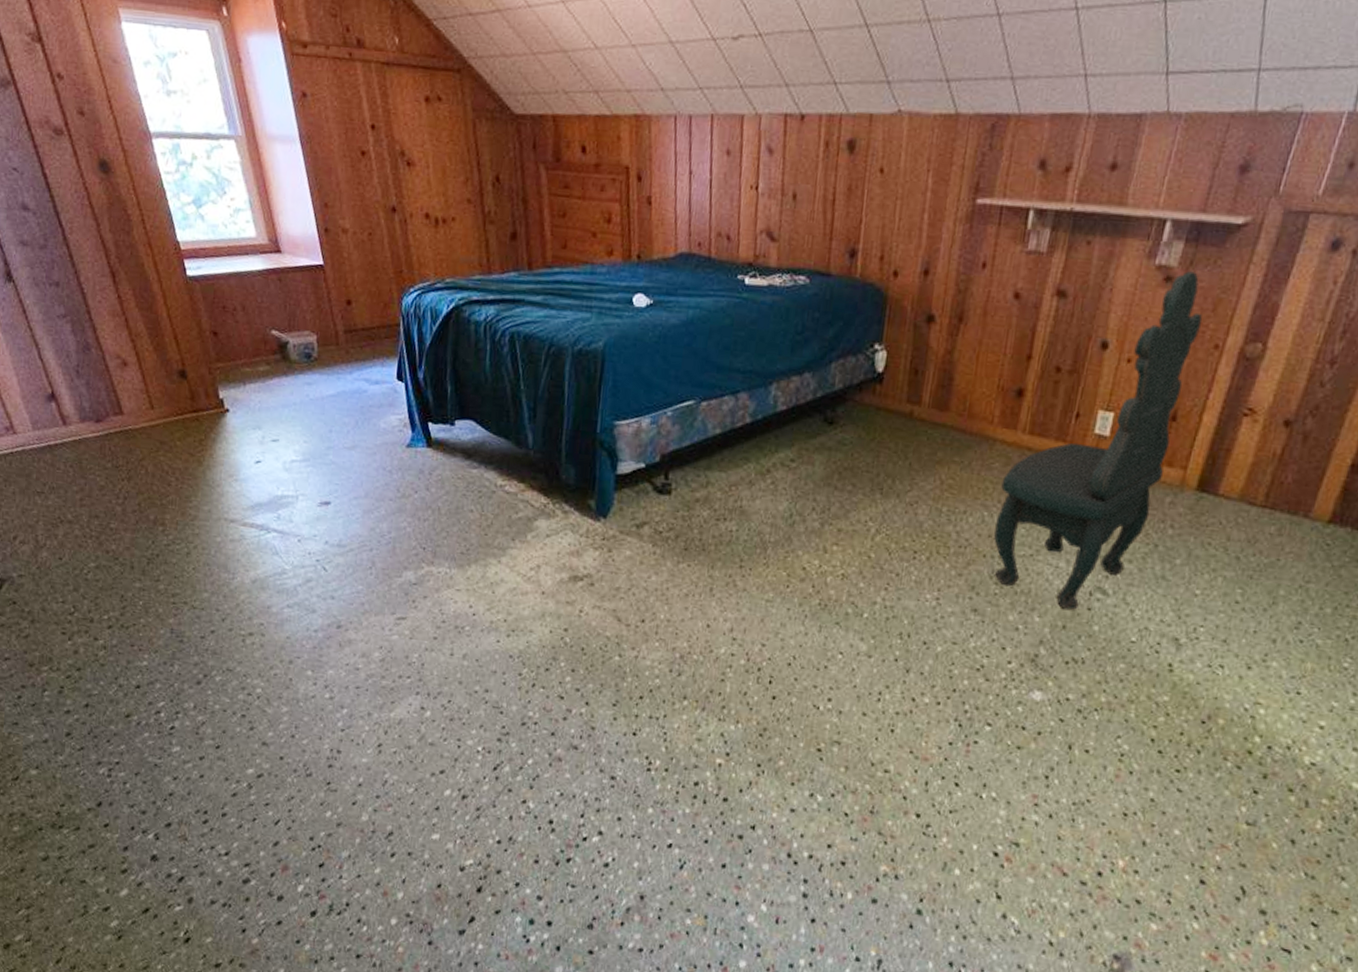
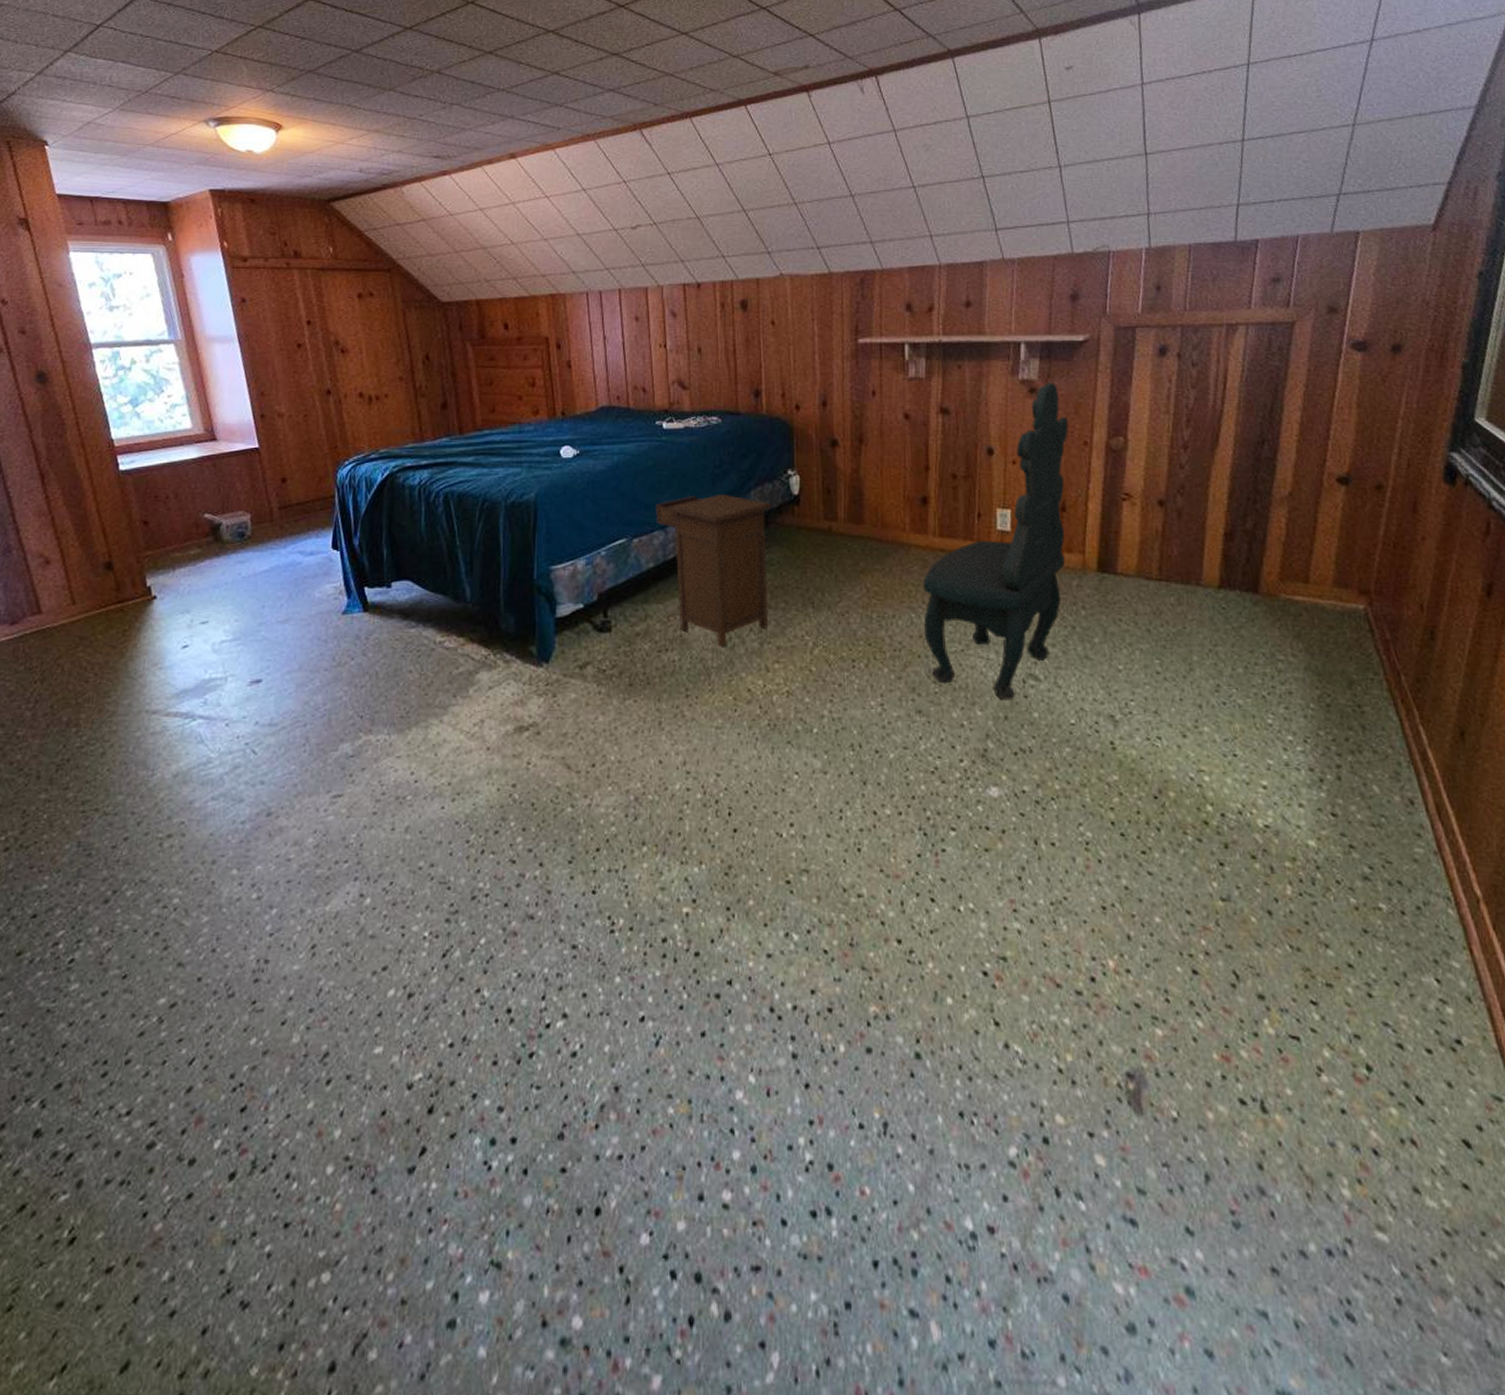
nightstand: none [727,362,853,524] -> present [656,495,772,647]

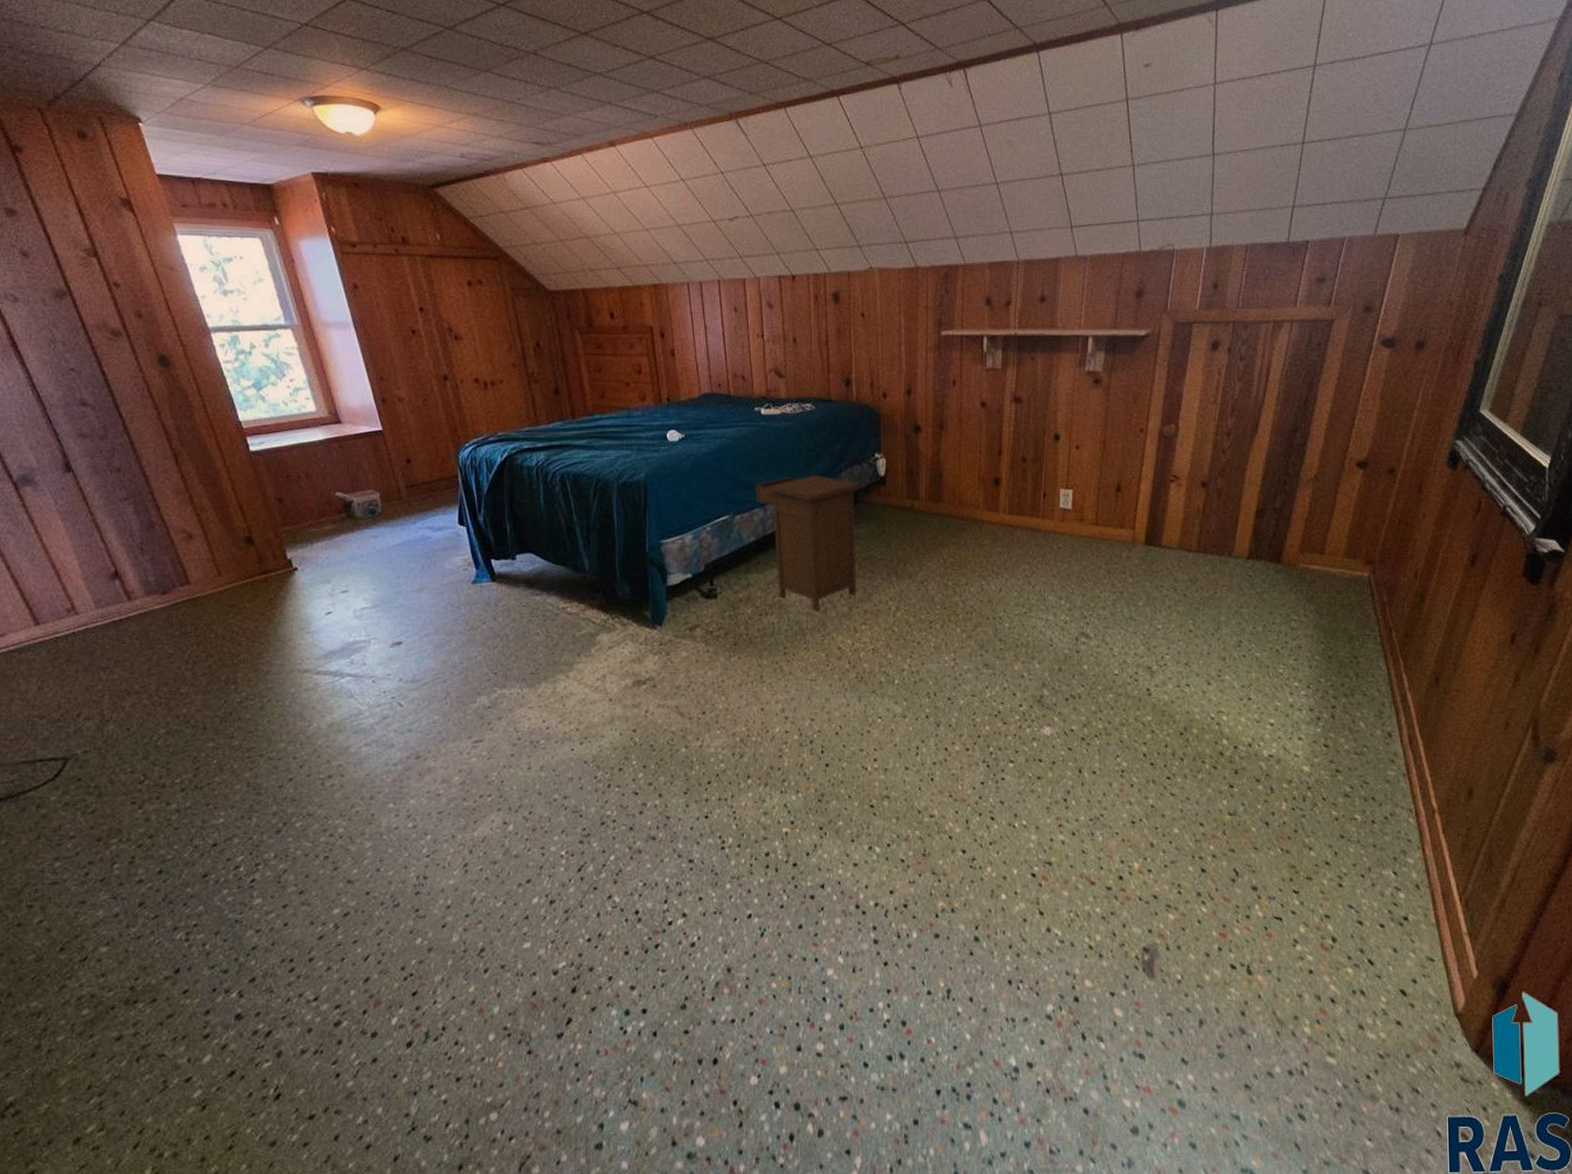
chair: present [923,383,1069,699] -> none [993,374,1128,654]

